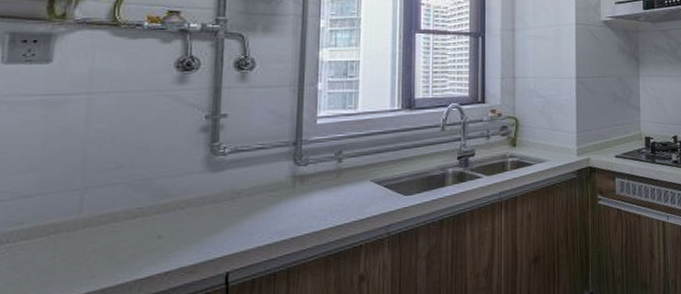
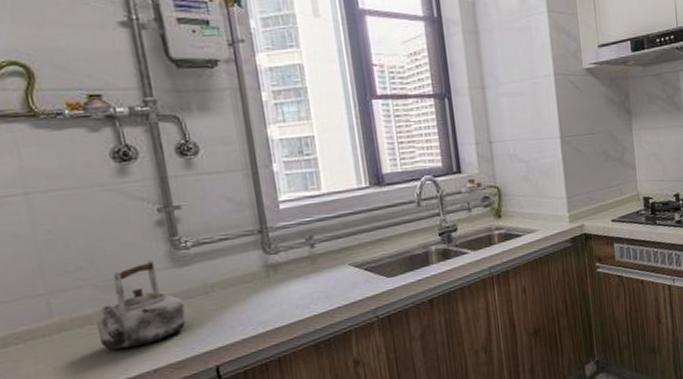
kettle: none [121,163,210,249] -> present [96,260,187,350]

